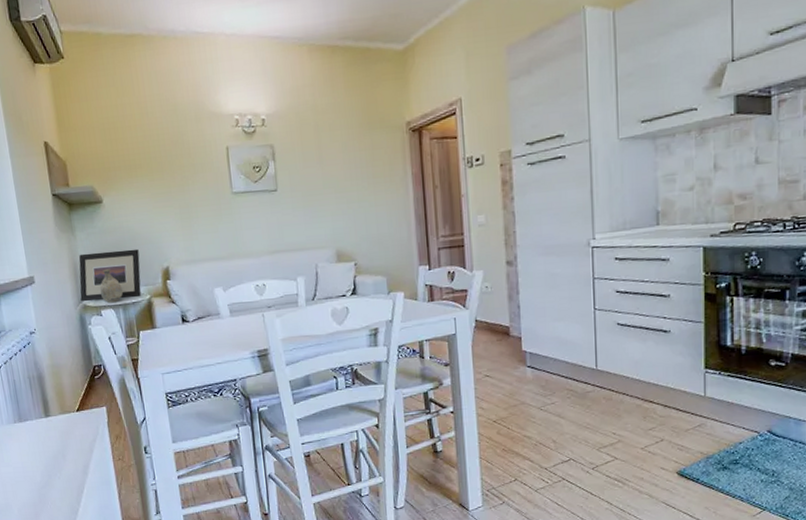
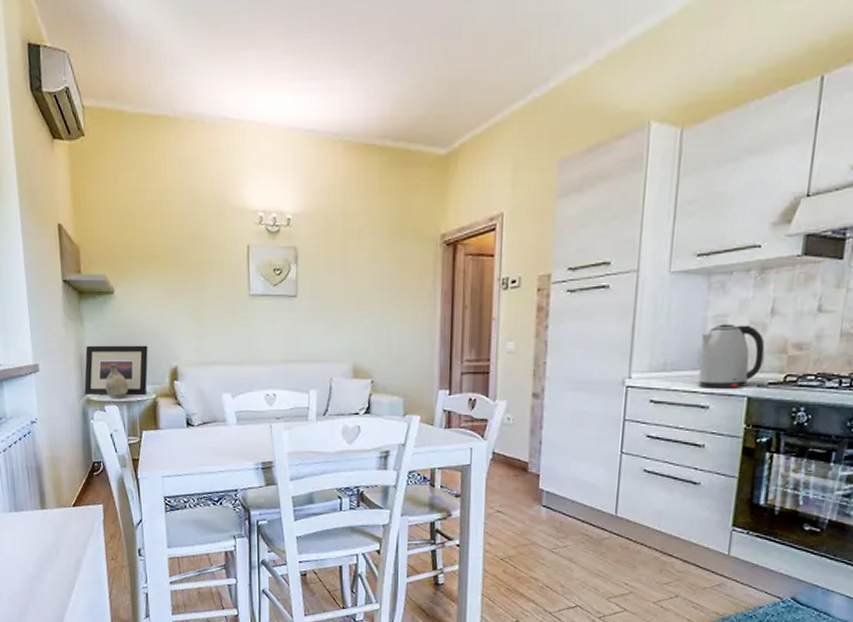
kettle: none [654,181,713,243] -> present [698,324,765,388]

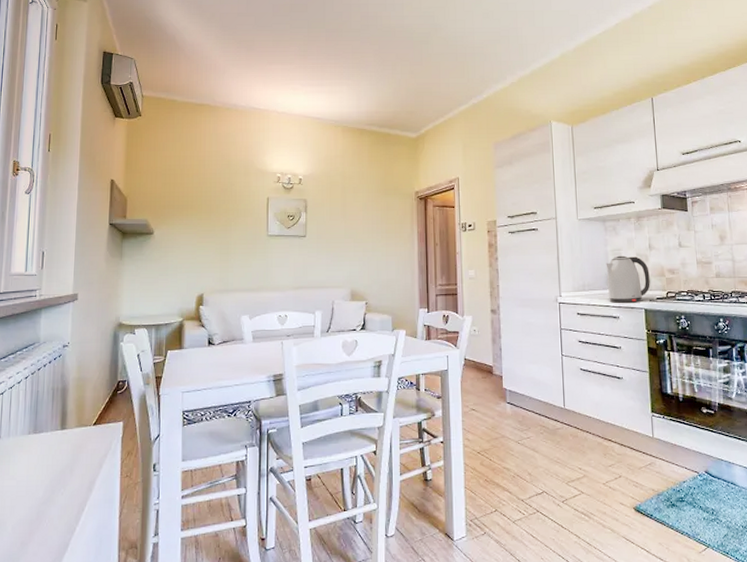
picture frame: present [84,345,148,396] -> none [117,276,179,320]
vase: present [104,363,128,398] -> none [137,292,158,322]

